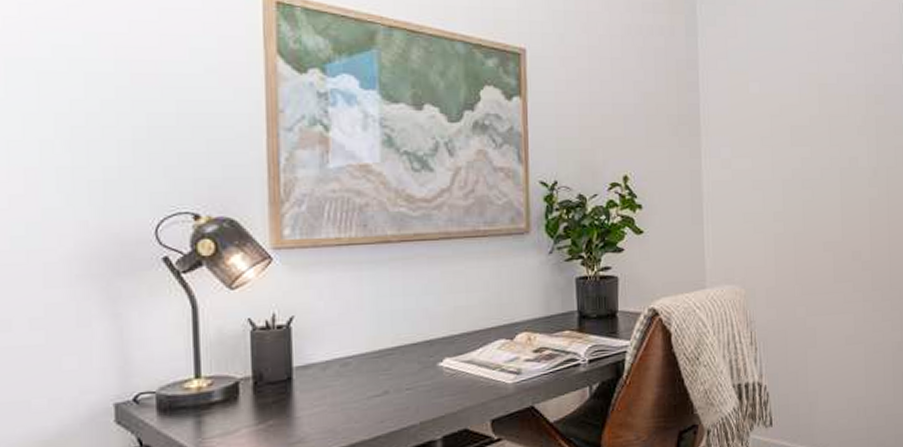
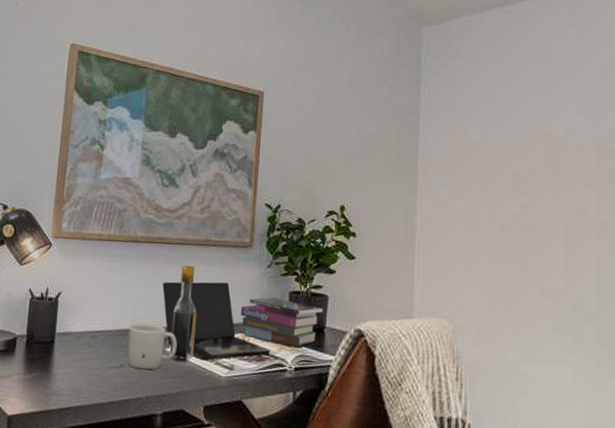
mug: none [390,337,452,393] -> present [127,323,178,370]
laptop: none [426,276,560,369] -> present [162,281,270,360]
bottle: none [442,263,473,376] -> present [169,266,197,363]
books: none [523,286,614,338] -> present [241,297,323,348]

